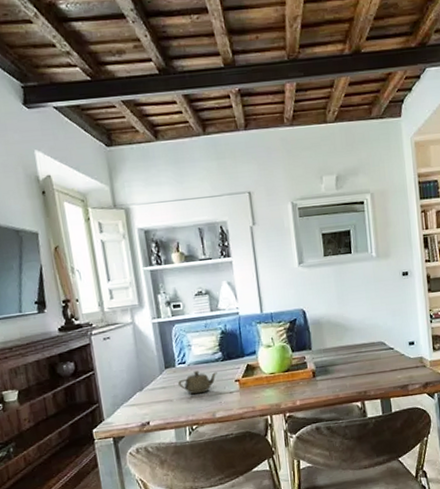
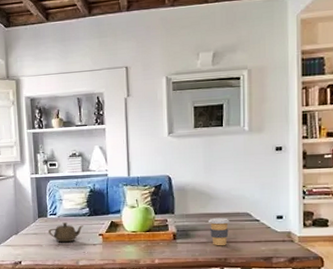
coffee cup: none [345,349,366,379] -> present [207,218,230,246]

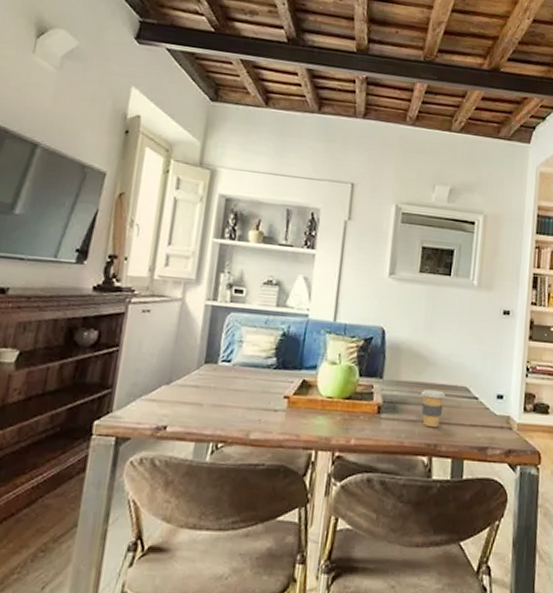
teapot: present [48,222,83,243] -> none [215,374,265,404]

